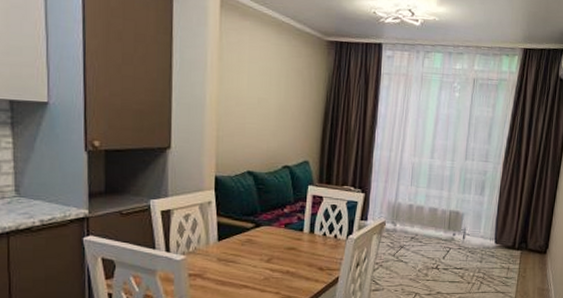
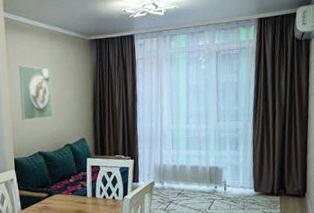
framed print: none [230,59,275,131] -> present [18,65,53,121]

